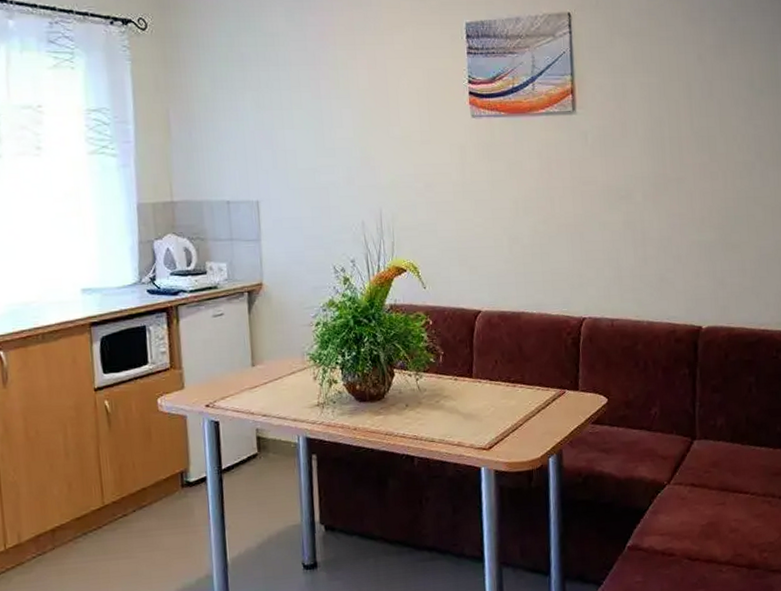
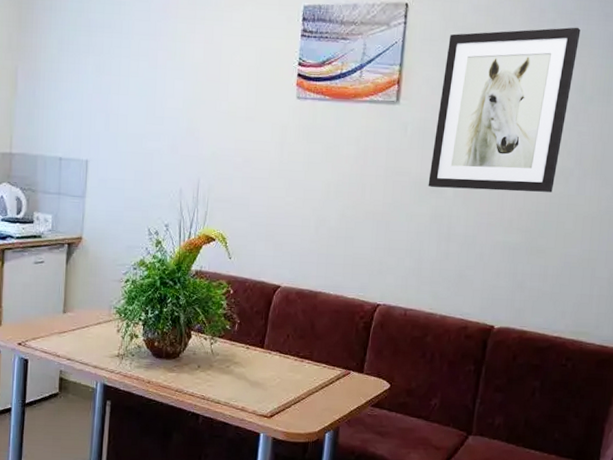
wall art: none [615,24,742,194] -> present [428,27,581,192]

